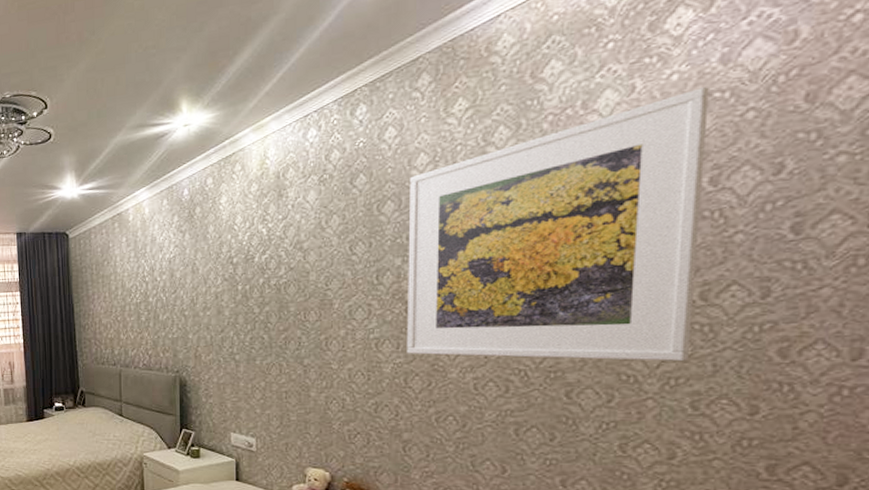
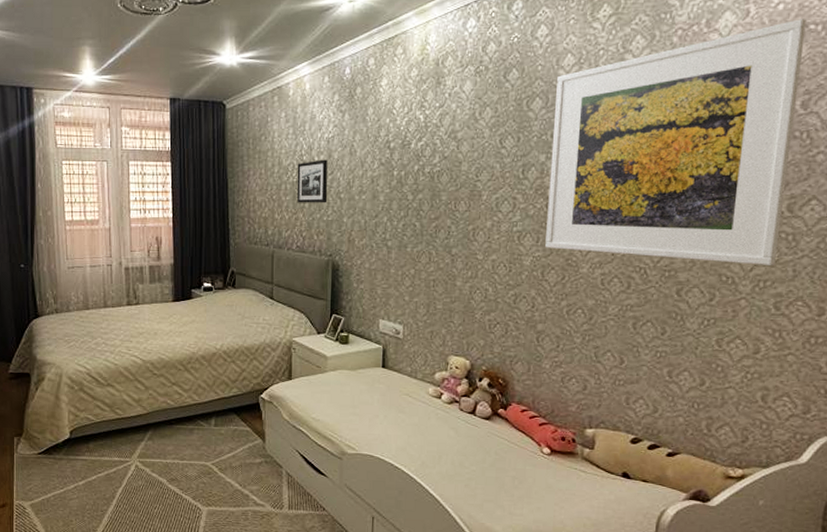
picture frame: none [140,279,172,323] -> present [296,159,328,203]

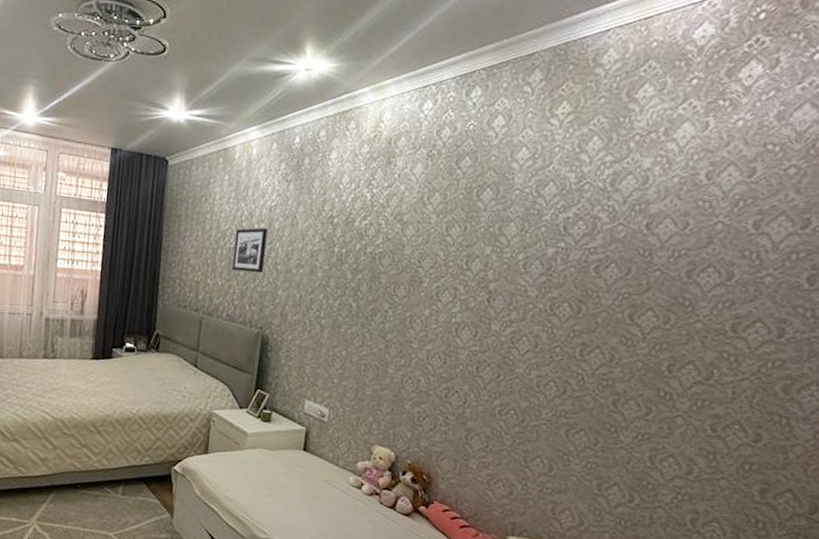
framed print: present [545,19,807,265] -> none [483,137,765,385]

